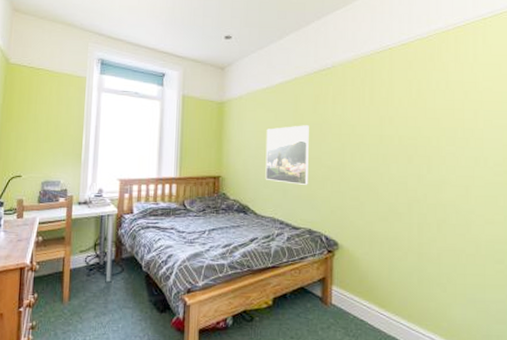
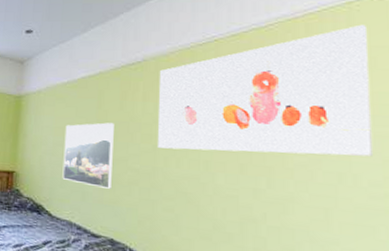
wall art: none [345,37,498,146] -> present [158,24,374,157]

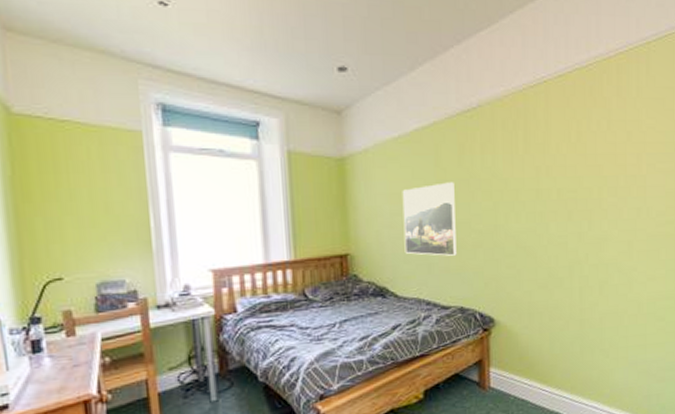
wall art: present [158,24,374,157] -> none [494,65,660,204]

